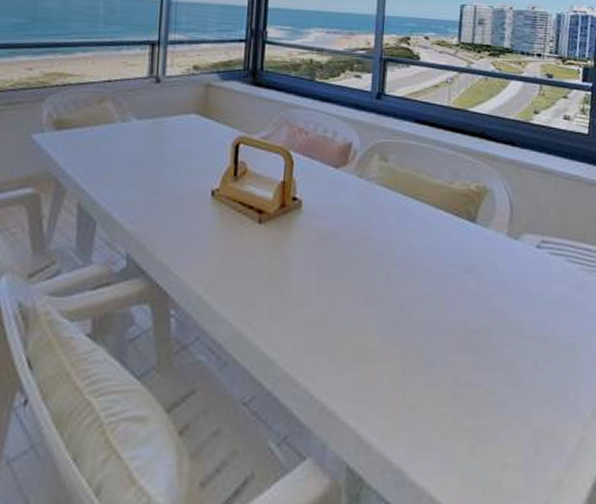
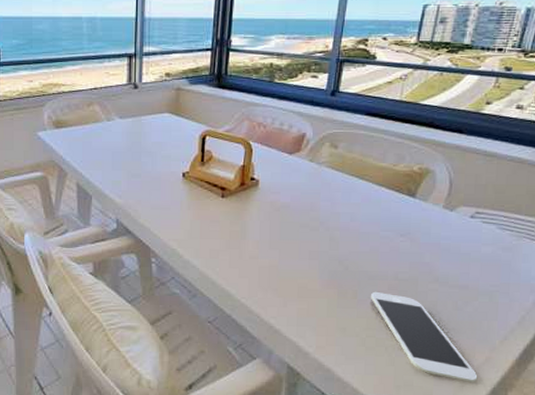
smartphone: none [440,349,575,477] -> present [371,291,478,382]

